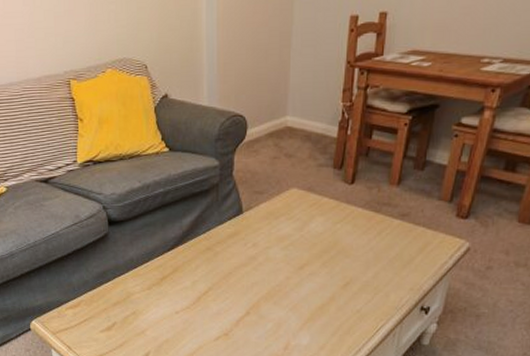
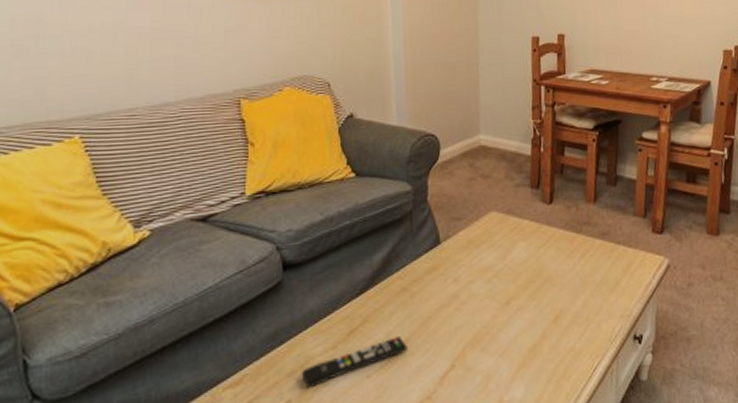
remote control: none [124,285,210,316] -> present [301,336,407,389]

